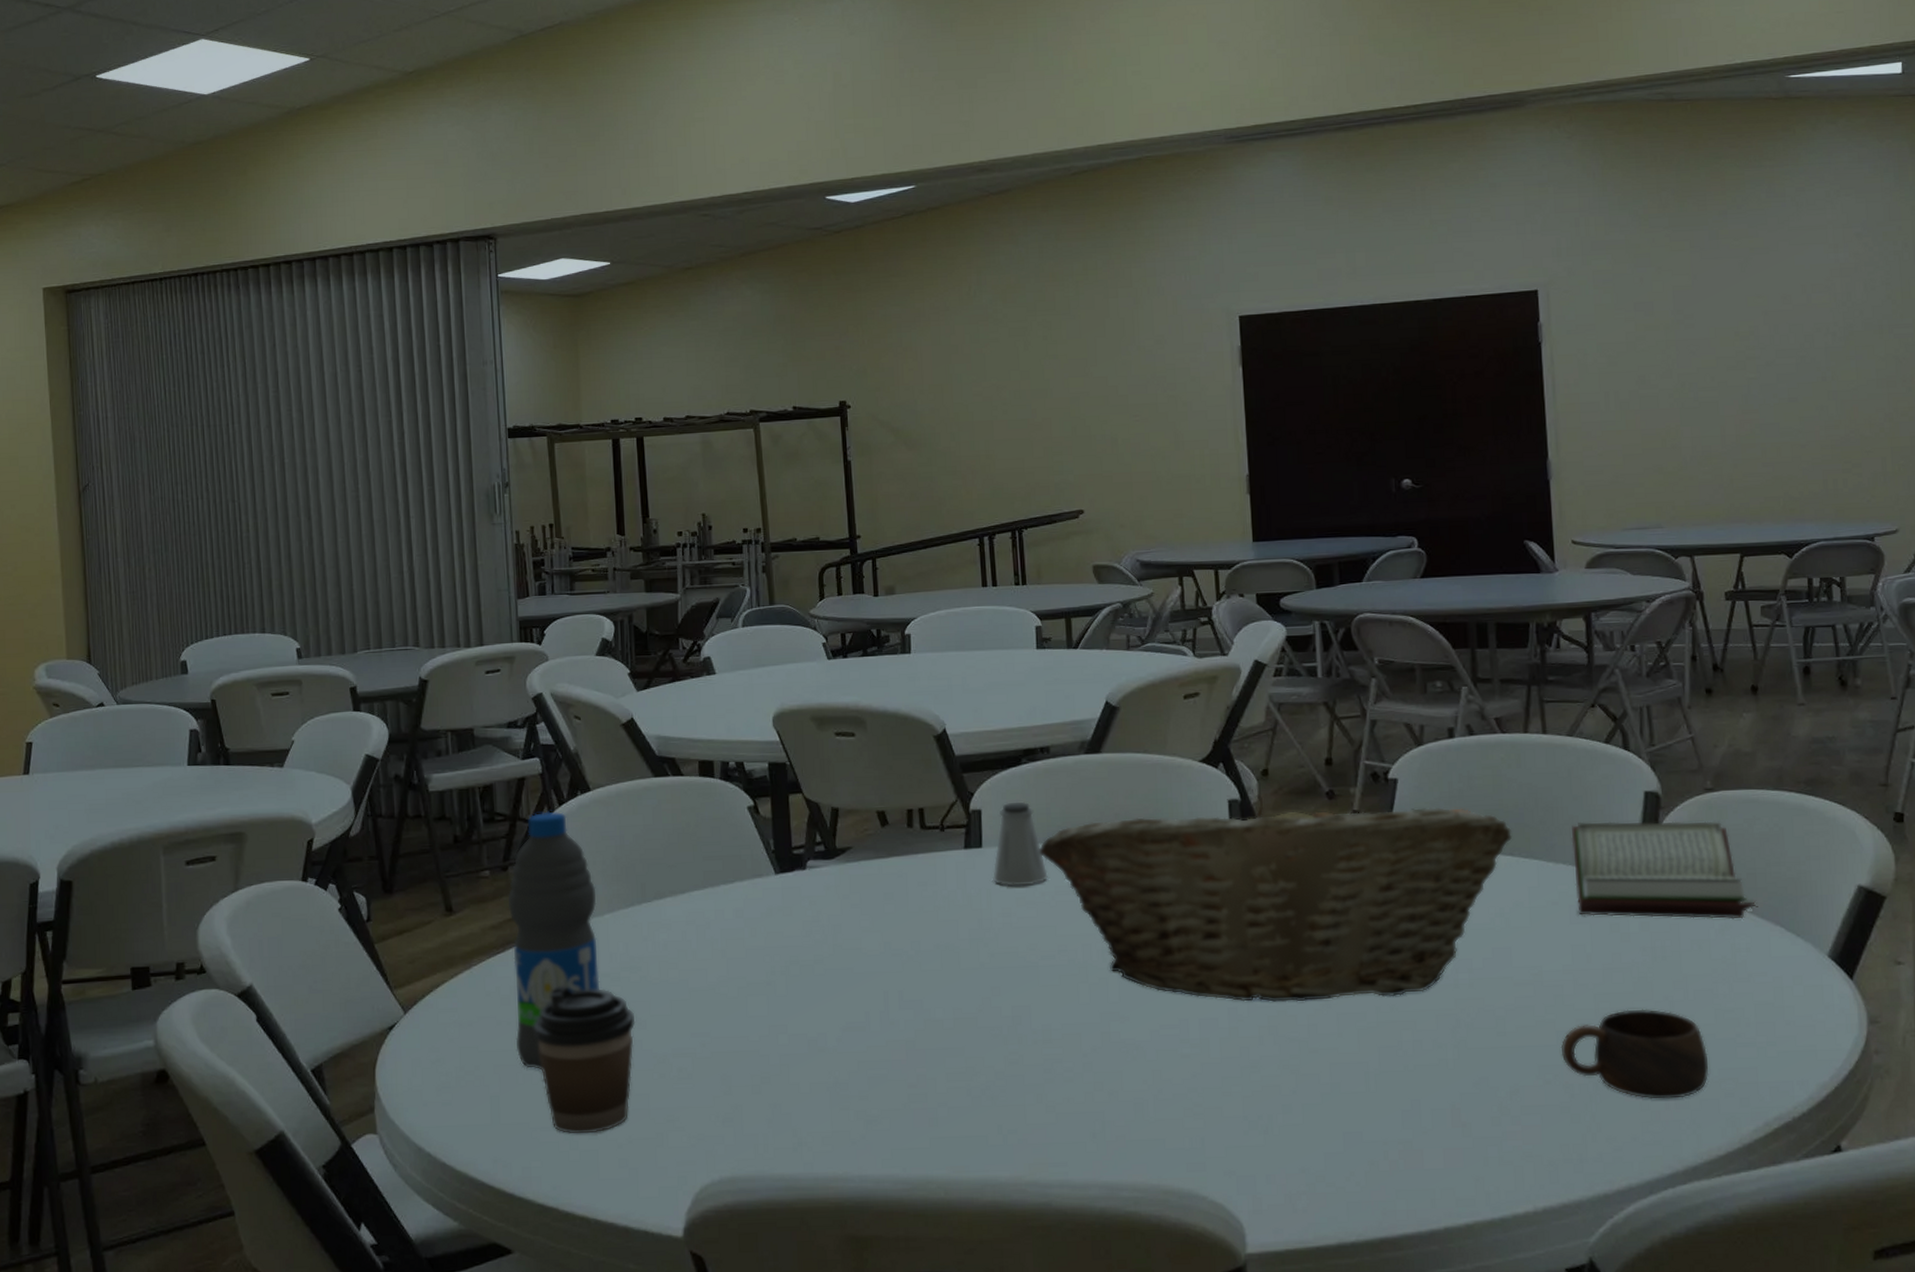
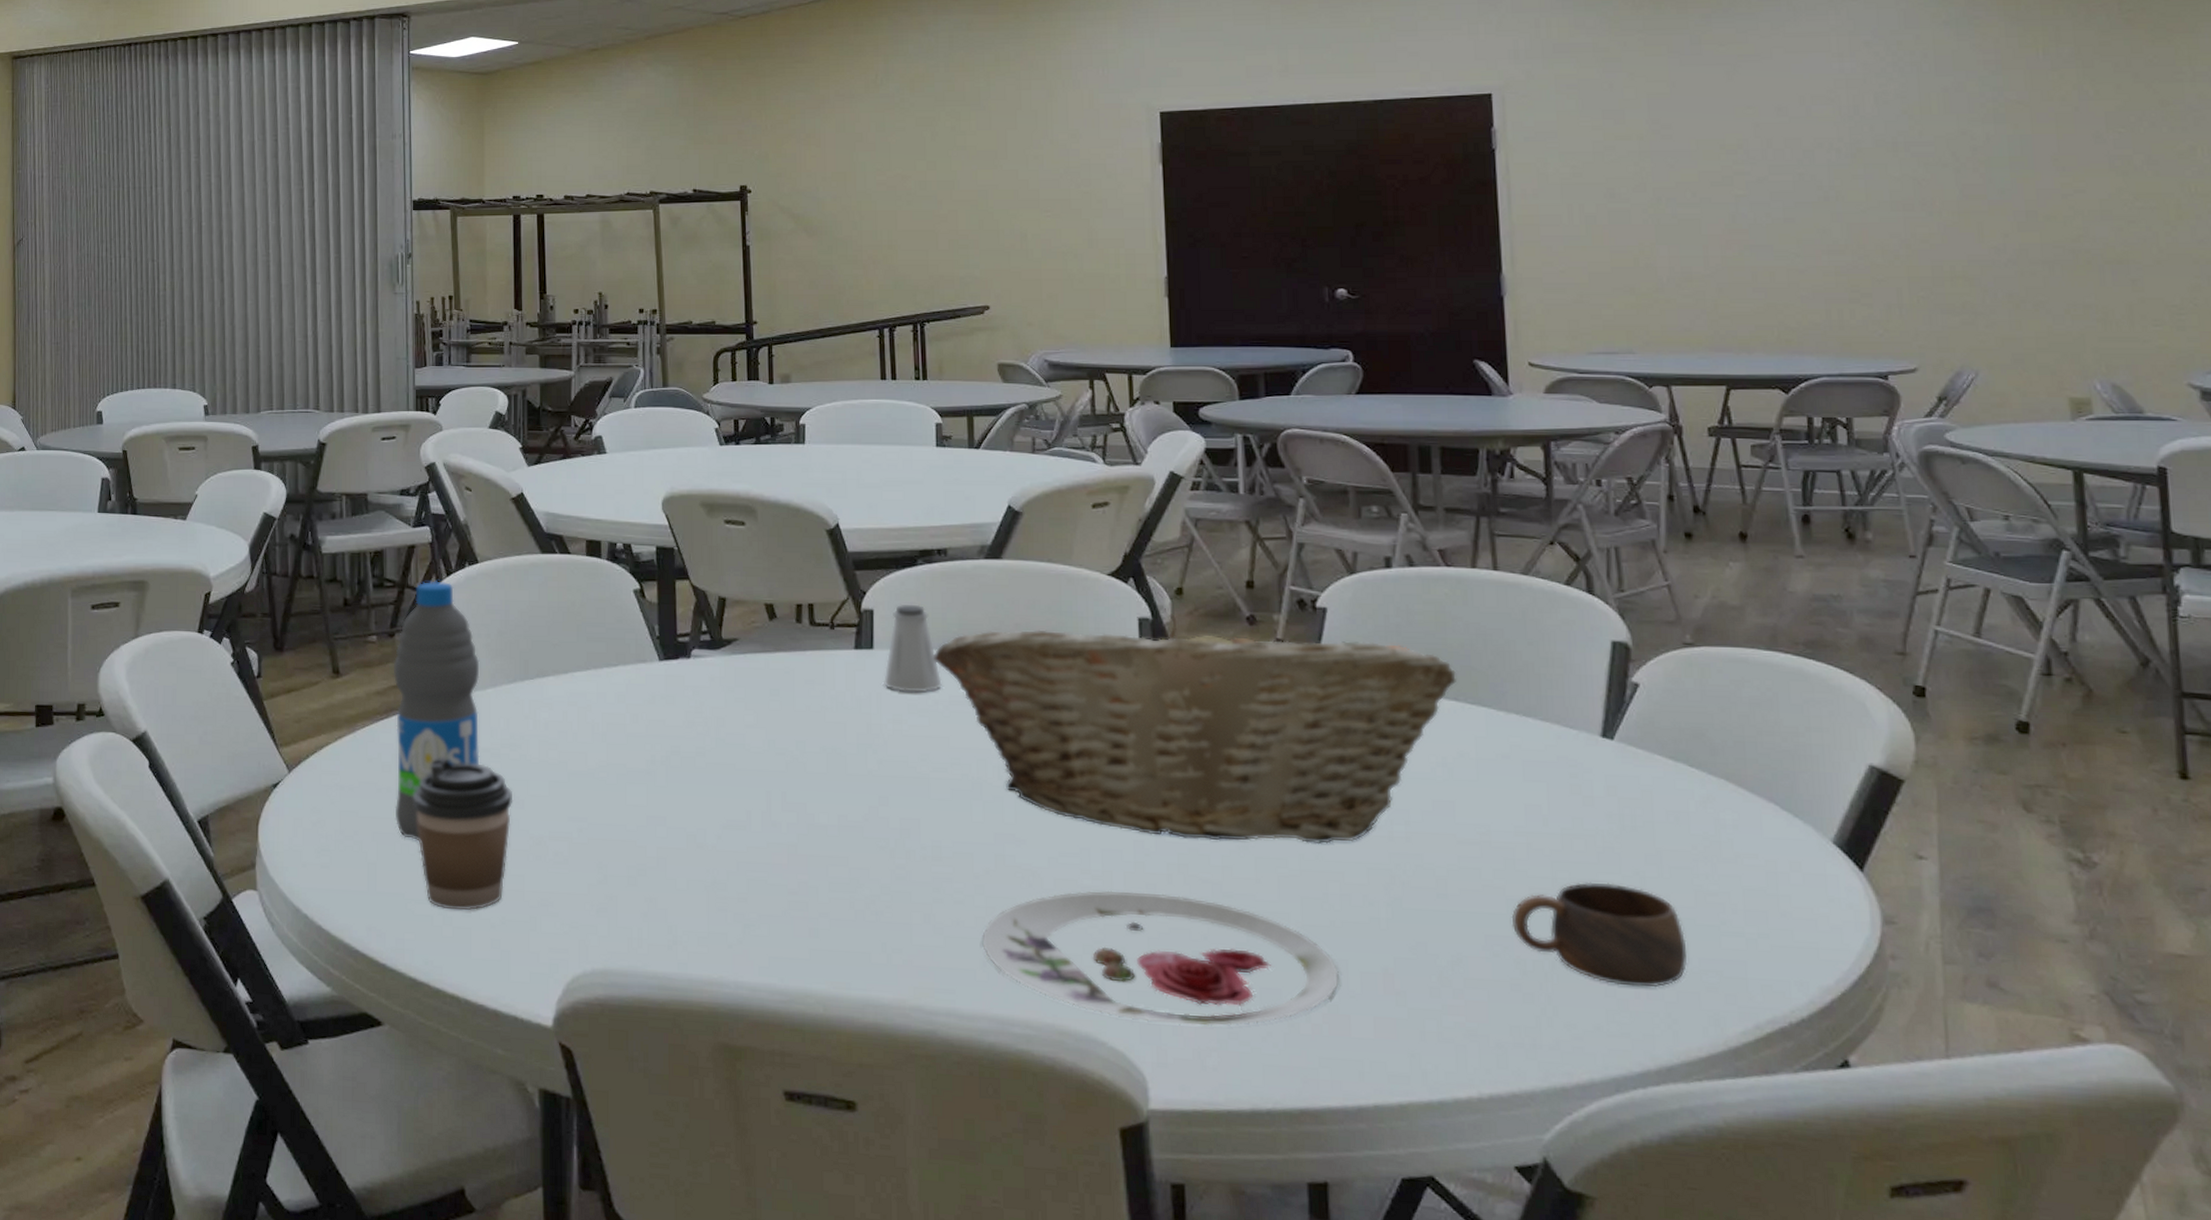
plate: none [1091,1055,1414,1174] -> present [982,890,1340,1026]
book: present [1571,821,1756,920] -> none [1525,670,1744,792]

